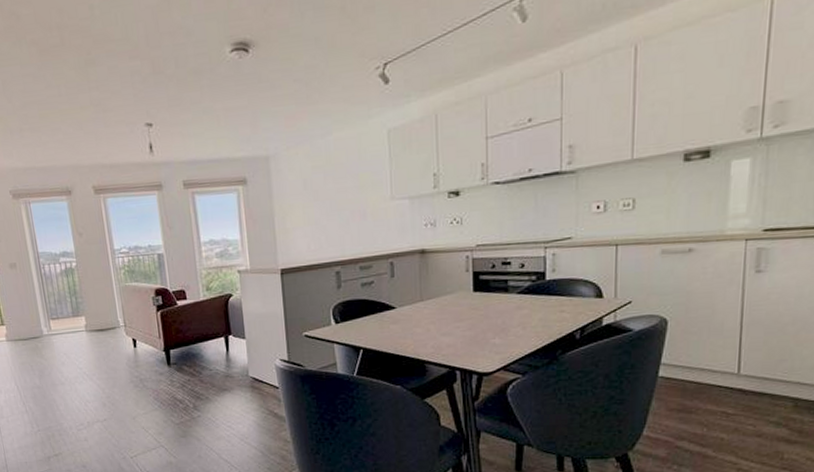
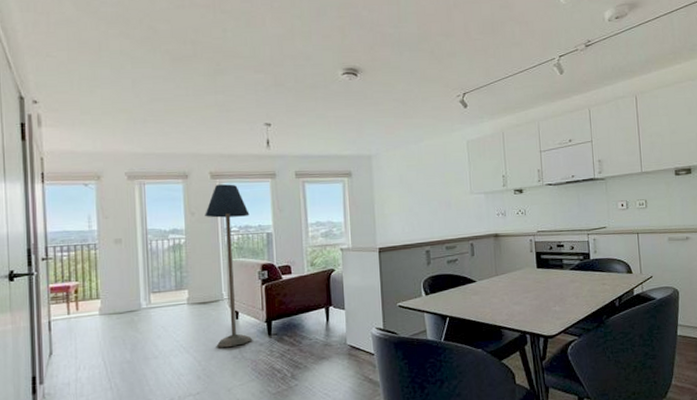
floor lamp: none [92,199,153,376] -> present [205,184,253,348]

